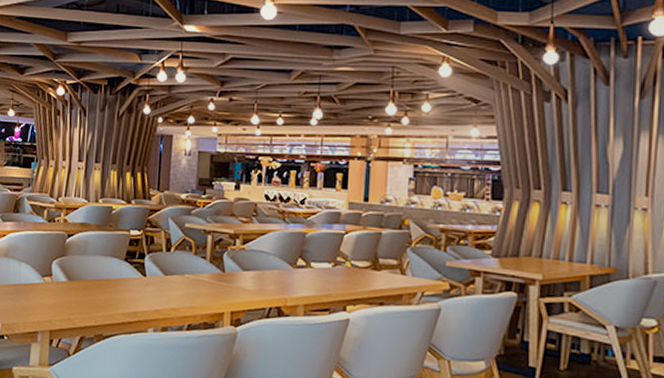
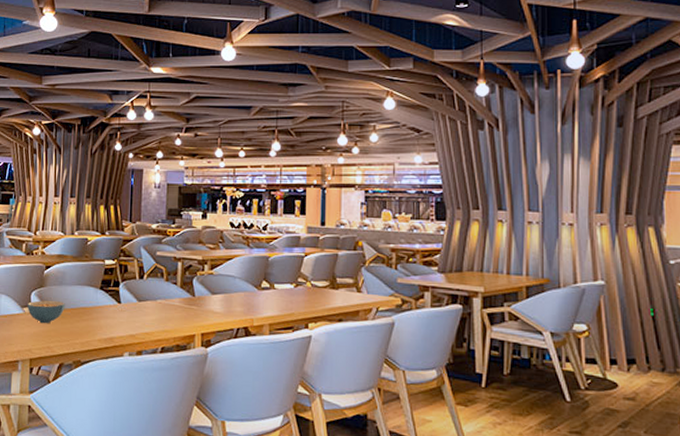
cereal bowl: none [48,270,88,295] -> present [27,300,65,324]

